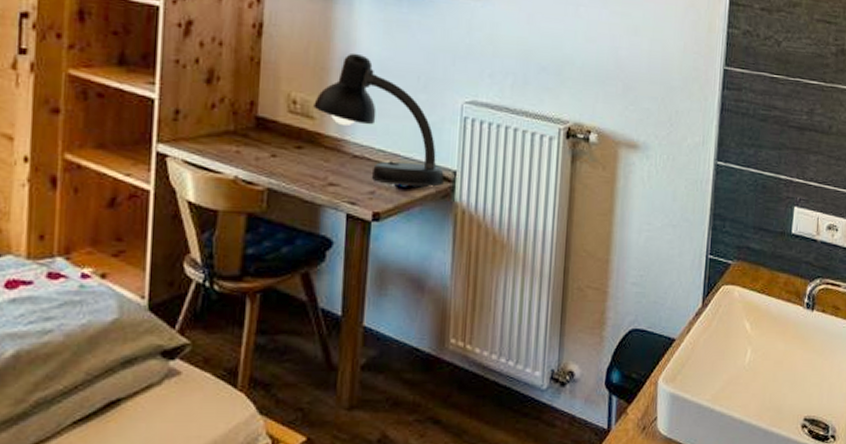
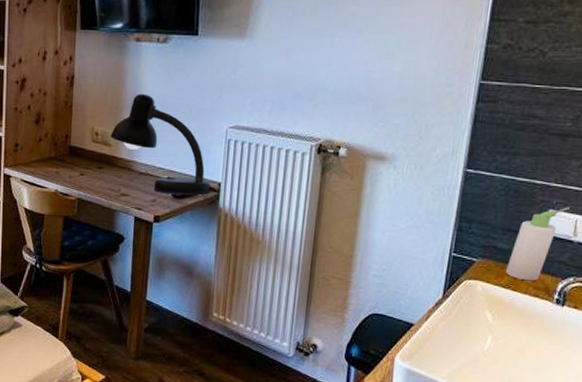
bottle: none [760,204,811,285] -> present [506,207,570,281]

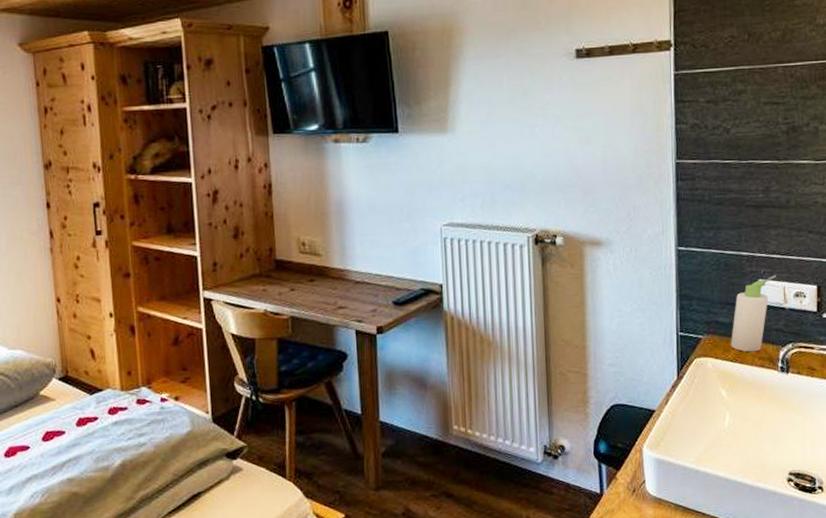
desk lamp: present [110,93,211,196] -> none [319,196,433,302]

